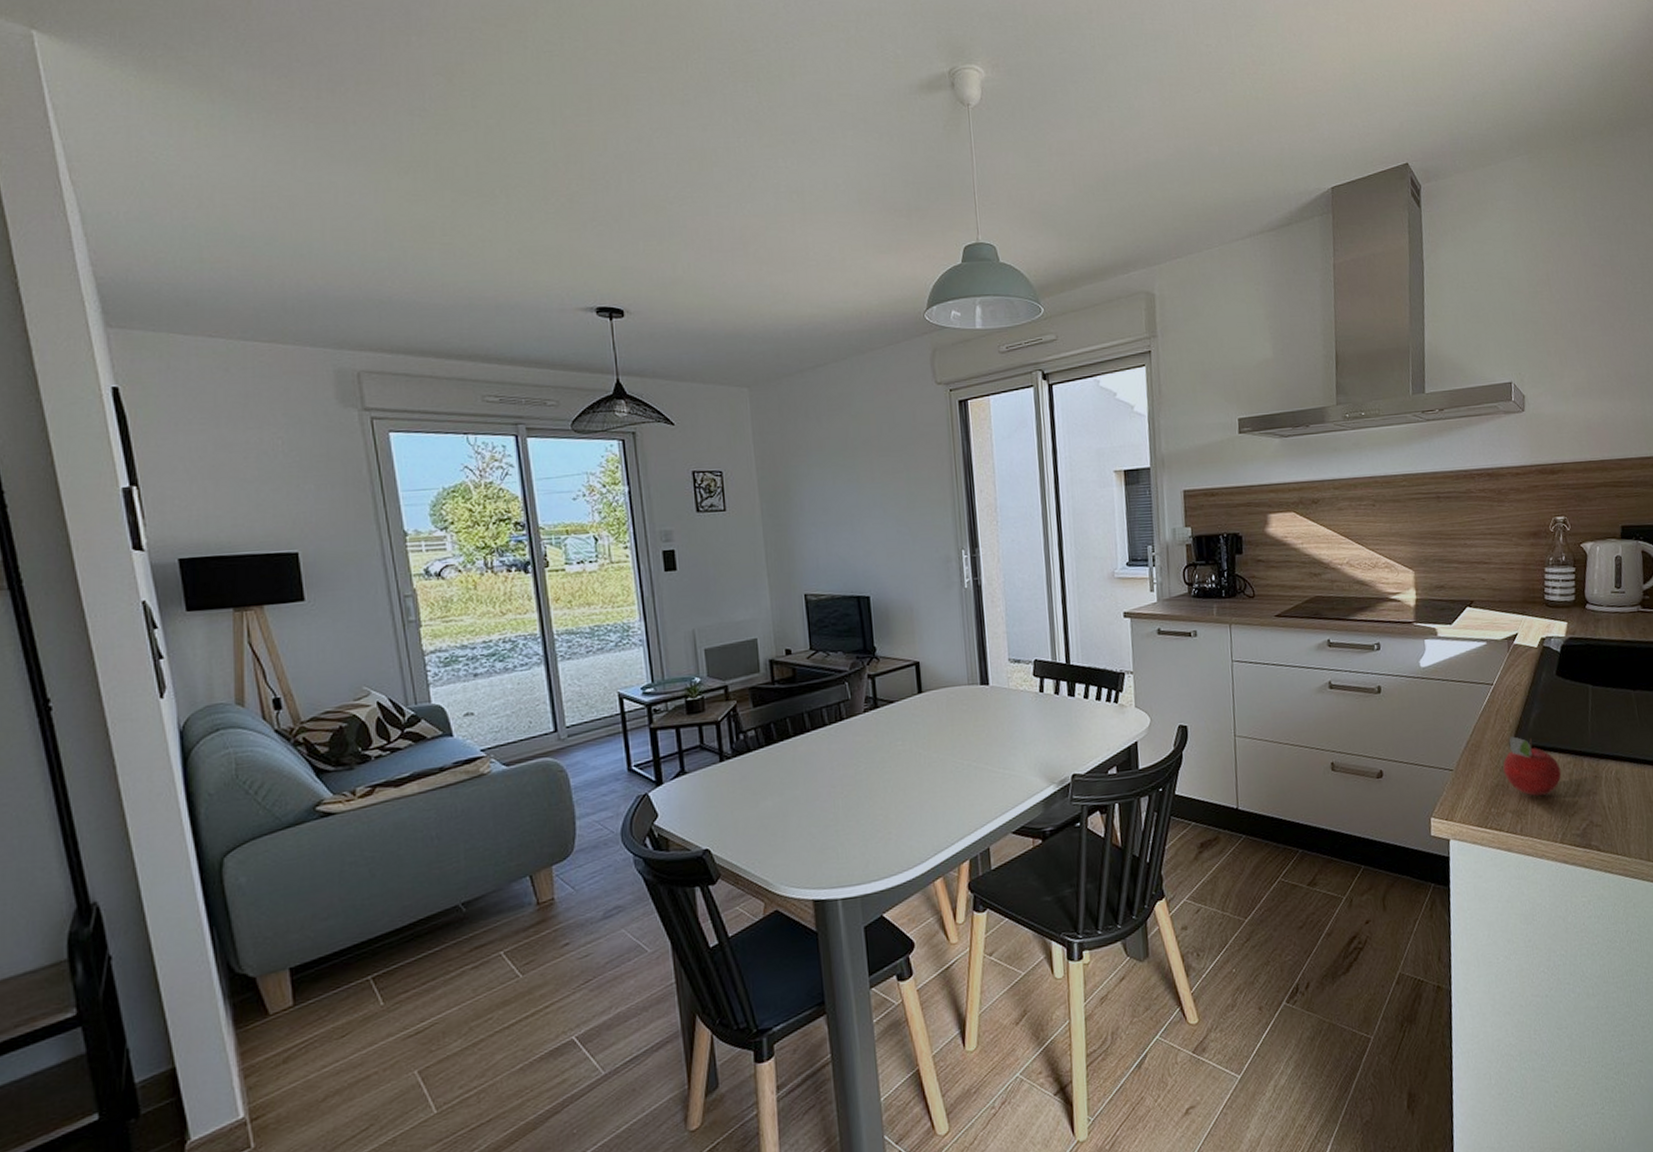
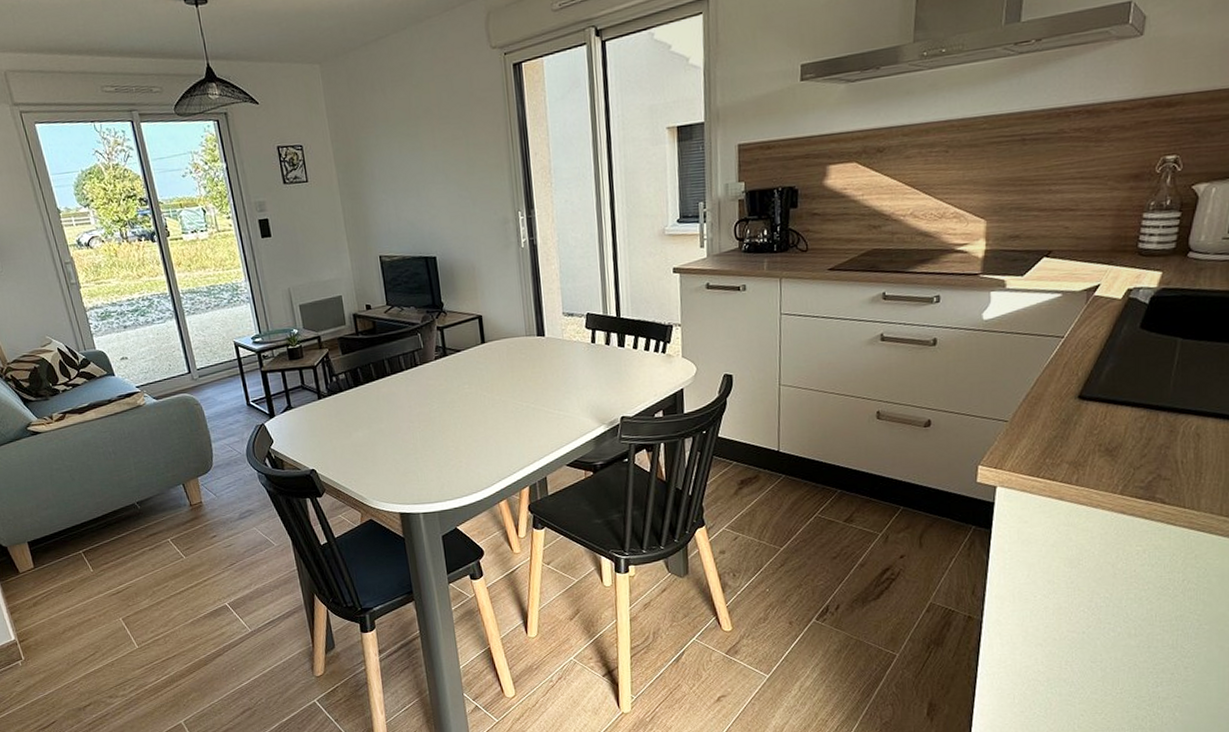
fruit: present [1503,736,1562,796] -> none [1064,389,1132,449]

